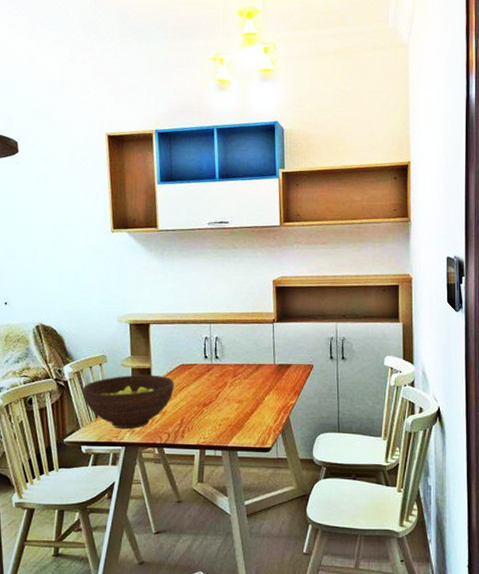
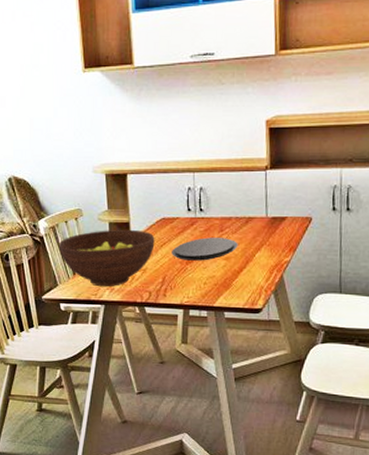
plate: none [189,382,250,404] -> present [172,237,238,261]

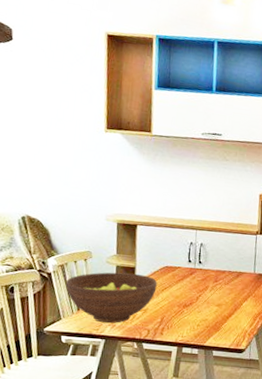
plate: present [172,237,238,261] -> none [171,286,229,306]

